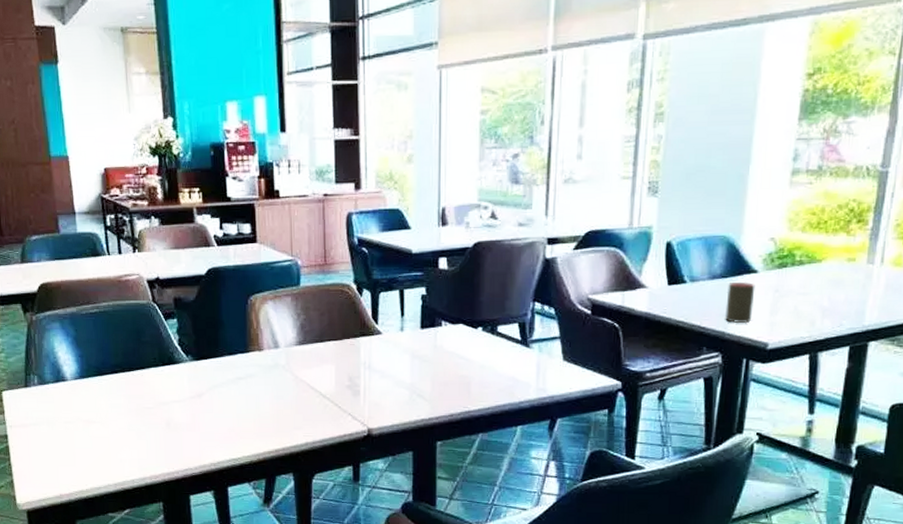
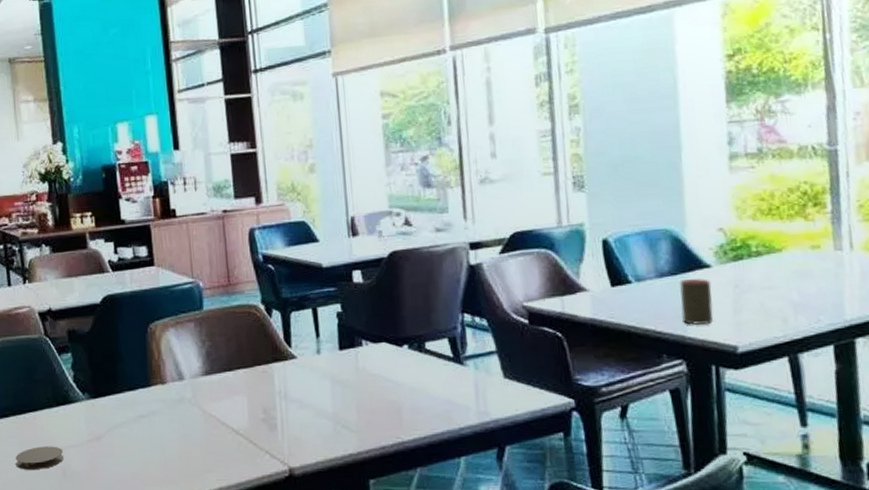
coaster: none [124,400,167,420] -> present [15,446,63,470]

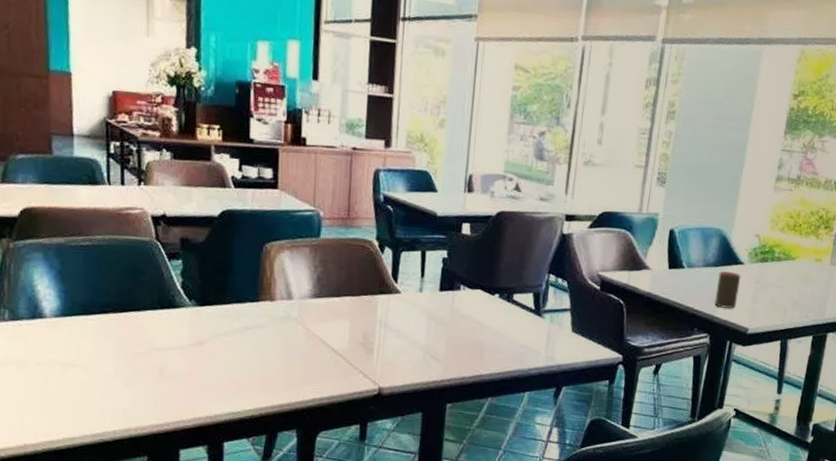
coaster: present [15,446,63,470] -> none [111,345,163,367]

